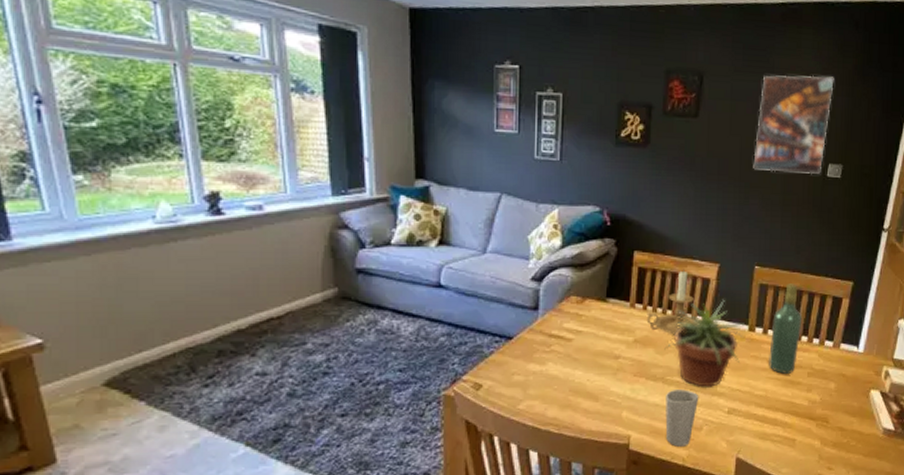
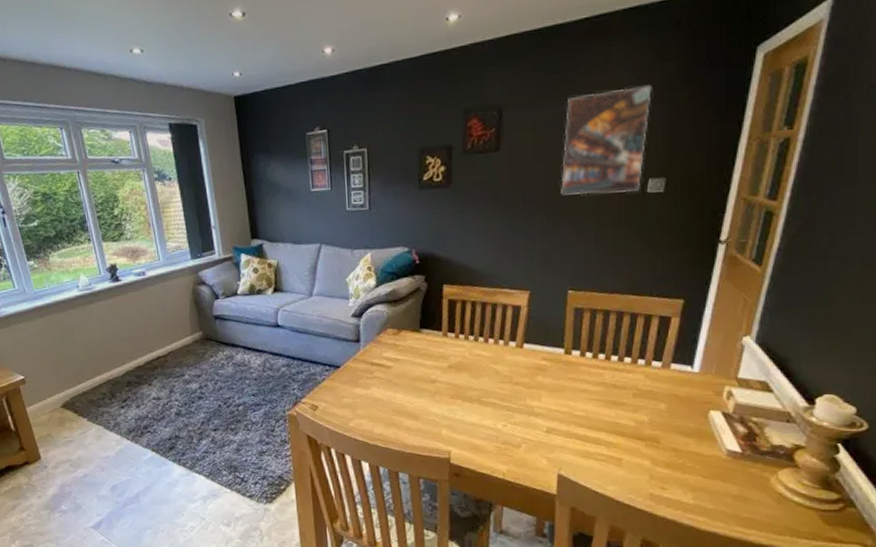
candle holder: present [646,269,700,335] -> none [459,298,513,360]
potted plant: present [664,299,745,388] -> none [478,324,560,408]
cup: present [665,389,699,447] -> none [483,410,516,462]
wine bottle: present [769,283,803,374] -> none [588,305,625,395]

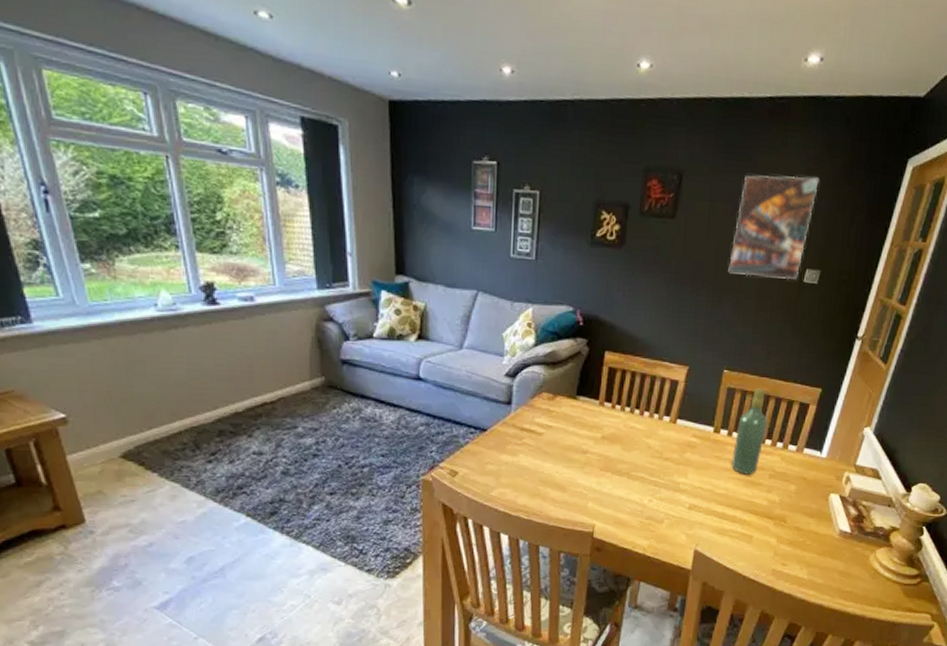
wine bottle: none [588,305,625,395] -> present [731,388,768,475]

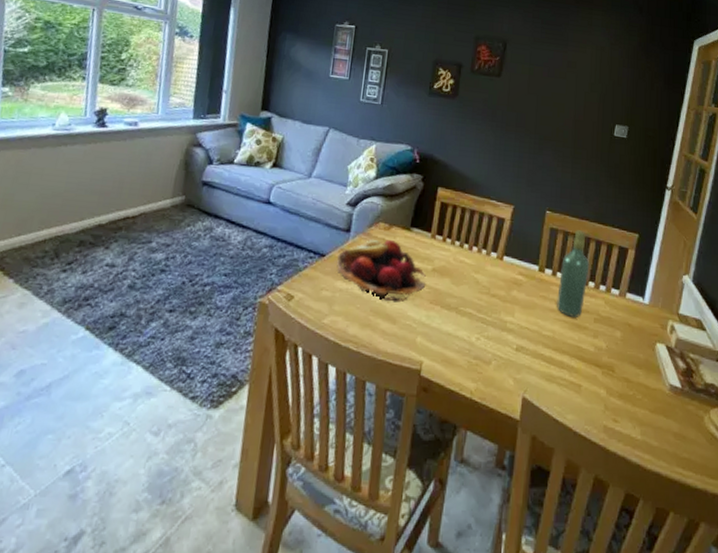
fruit basket: none [500,410,596,472] -> present [337,239,426,303]
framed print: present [728,175,819,280] -> none [547,46,621,133]

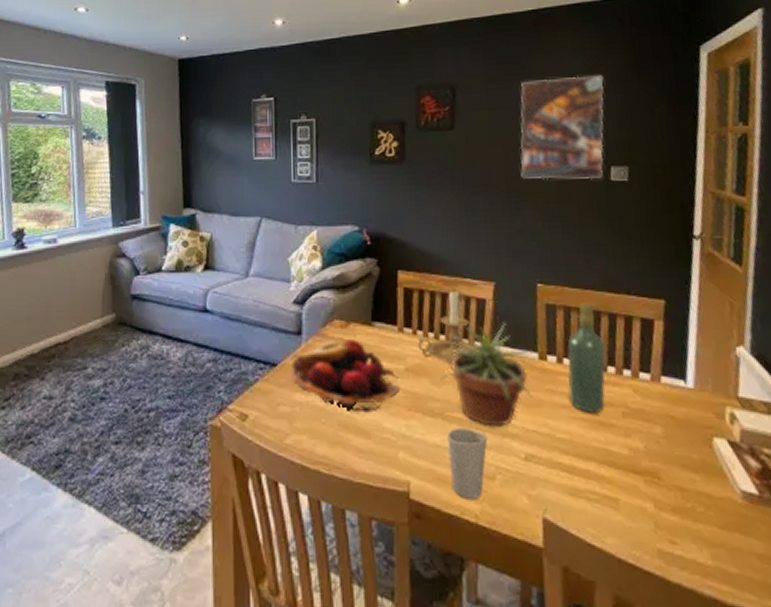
candle holder: none [445,207,493,268] -> present [417,288,479,364]
cup: none [456,321,490,379] -> present [447,428,488,499]
potted plant: none [459,238,535,322] -> present [440,322,533,427]
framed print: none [547,46,621,133] -> present [520,75,604,180]

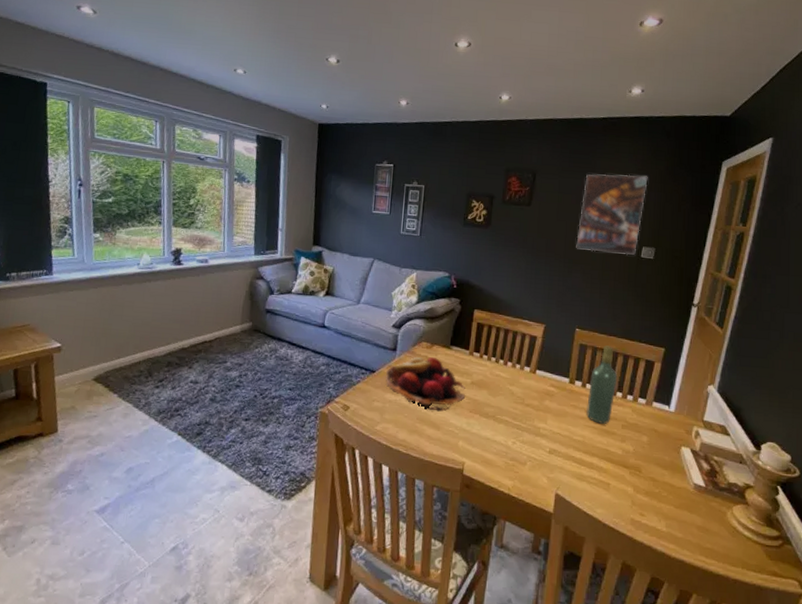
candle holder: present [417,288,479,364] -> none [482,327,527,381]
potted plant: present [440,322,533,427] -> none [496,354,566,429]
cup: present [447,428,488,499] -> none [494,427,525,478]

